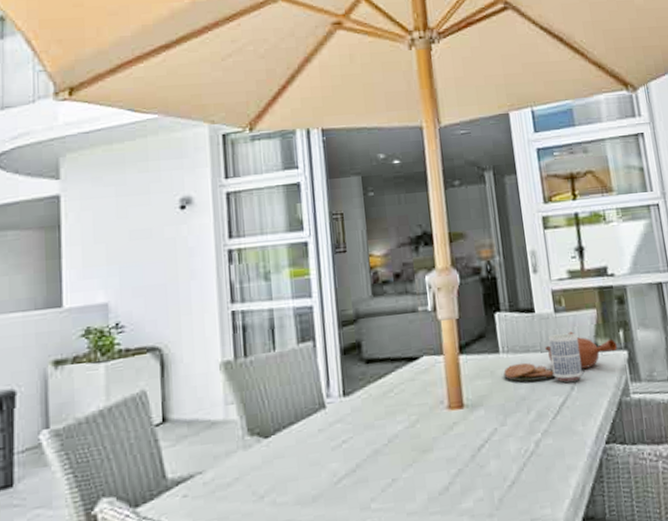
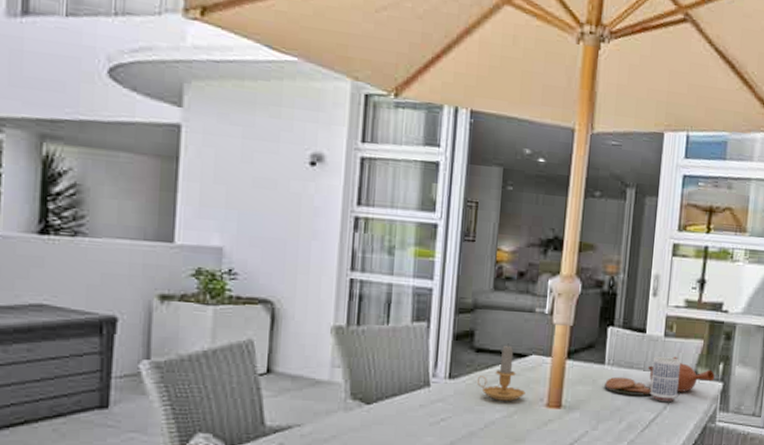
candle: none [372,349,424,411] -> present [476,343,526,401]

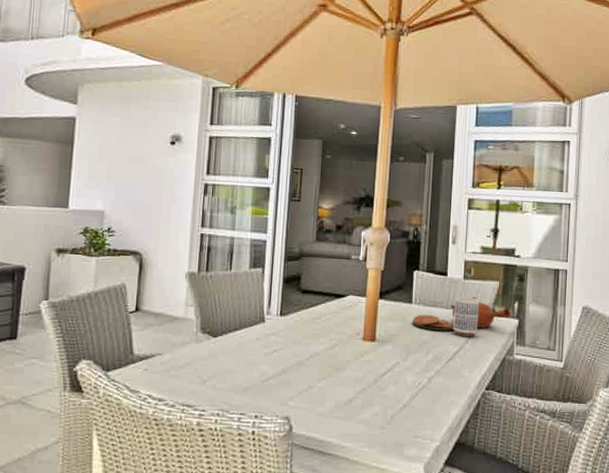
candle: present [476,343,526,401] -> none [303,286,344,335]

